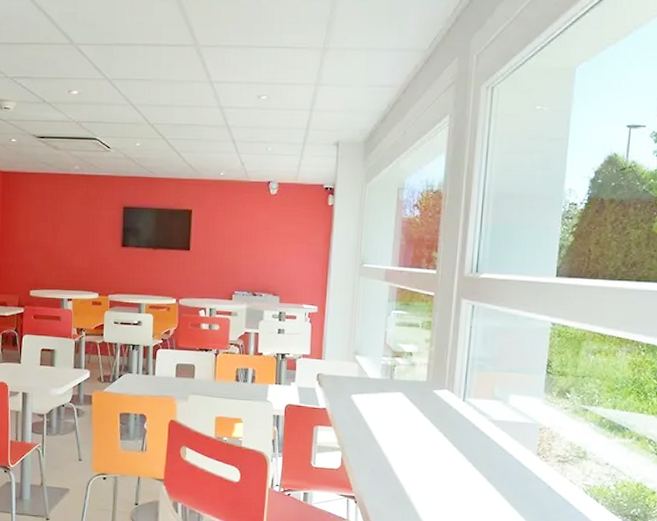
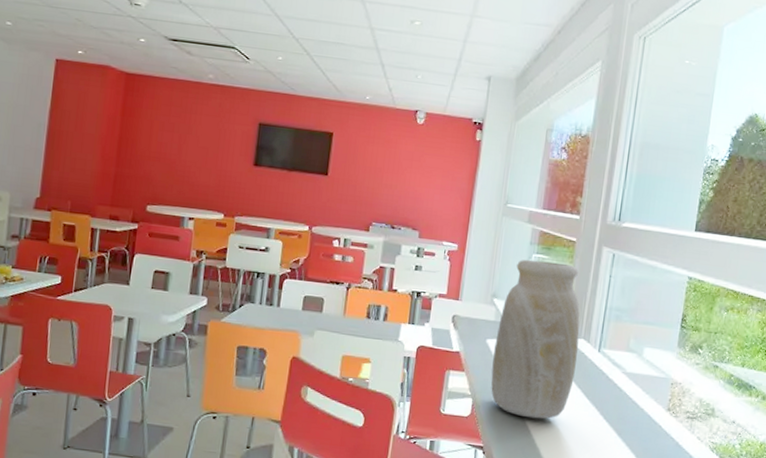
vase: none [358,316,443,469] -> present [491,259,580,419]

